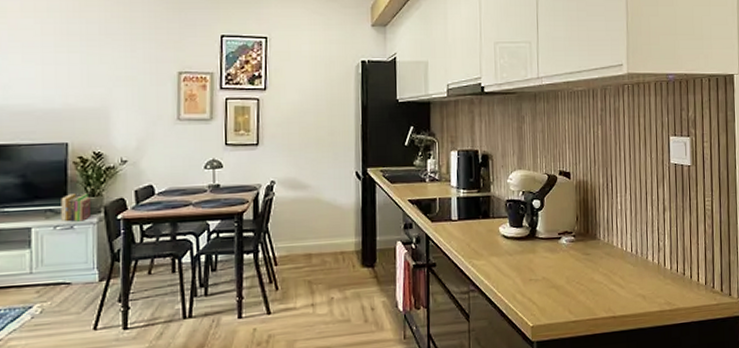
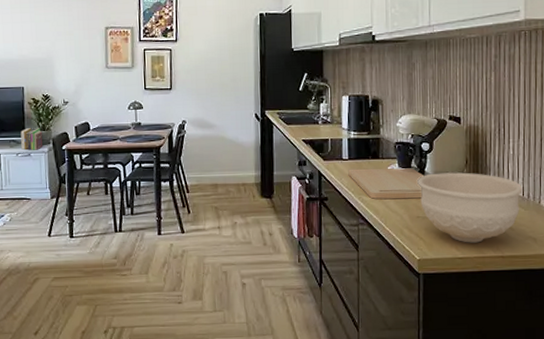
cutting board: none [457,227,536,263] -> present [348,168,425,199]
bowl: none [528,229,631,305] -> present [416,172,523,243]

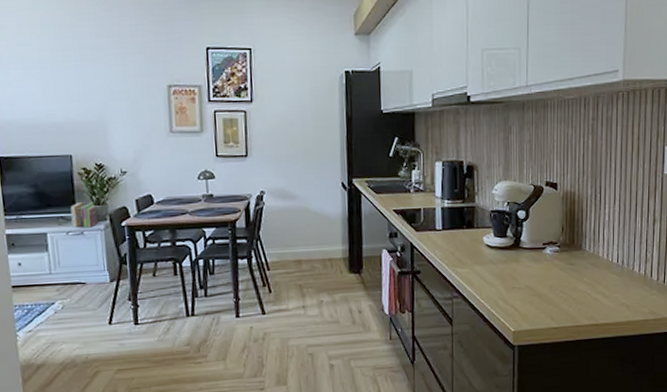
cutting board: present [348,168,425,199] -> none [442,237,520,271]
bowl: present [416,172,523,243] -> none [512,240,617,313]

